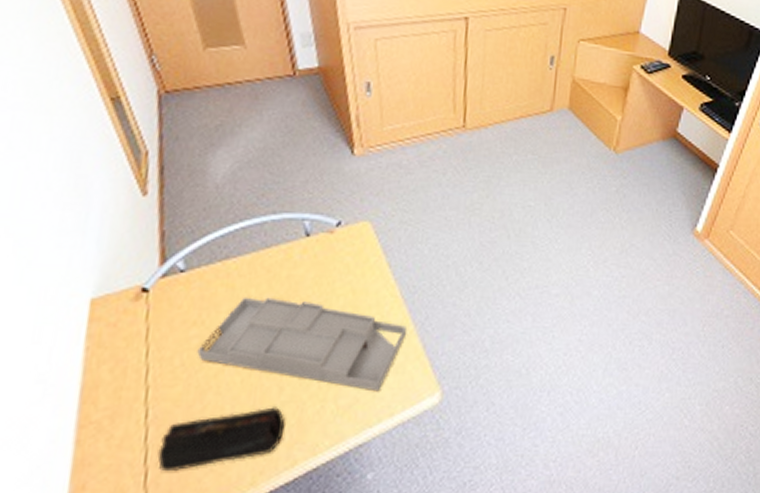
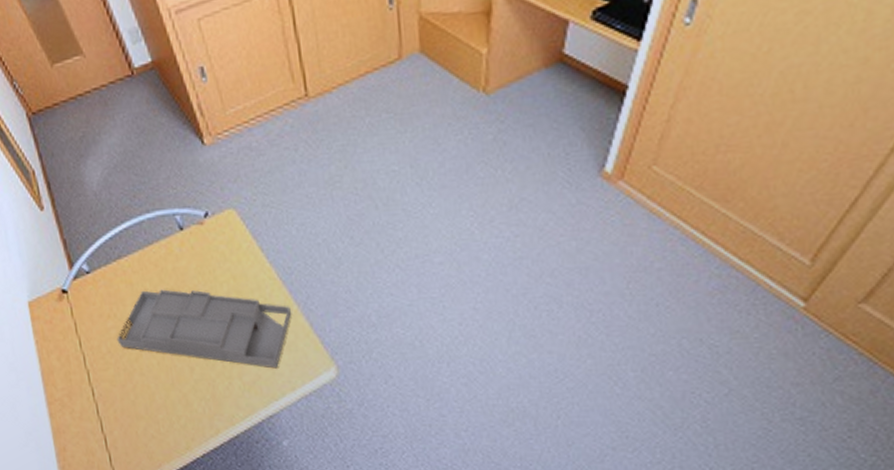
pencil case: present [157,407,285,472] -> none [109,384,203,438]

